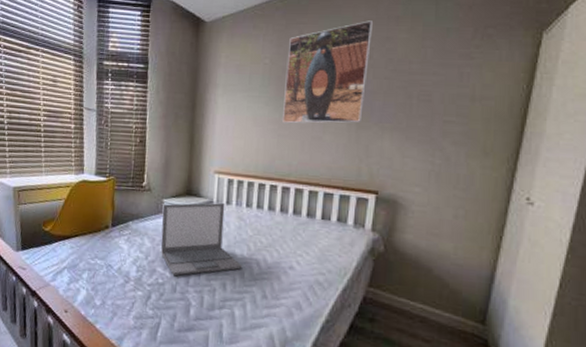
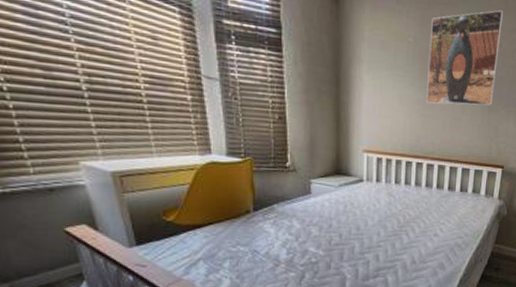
laptop: present [161,202,243,276] -> none [310,180,393,254]

